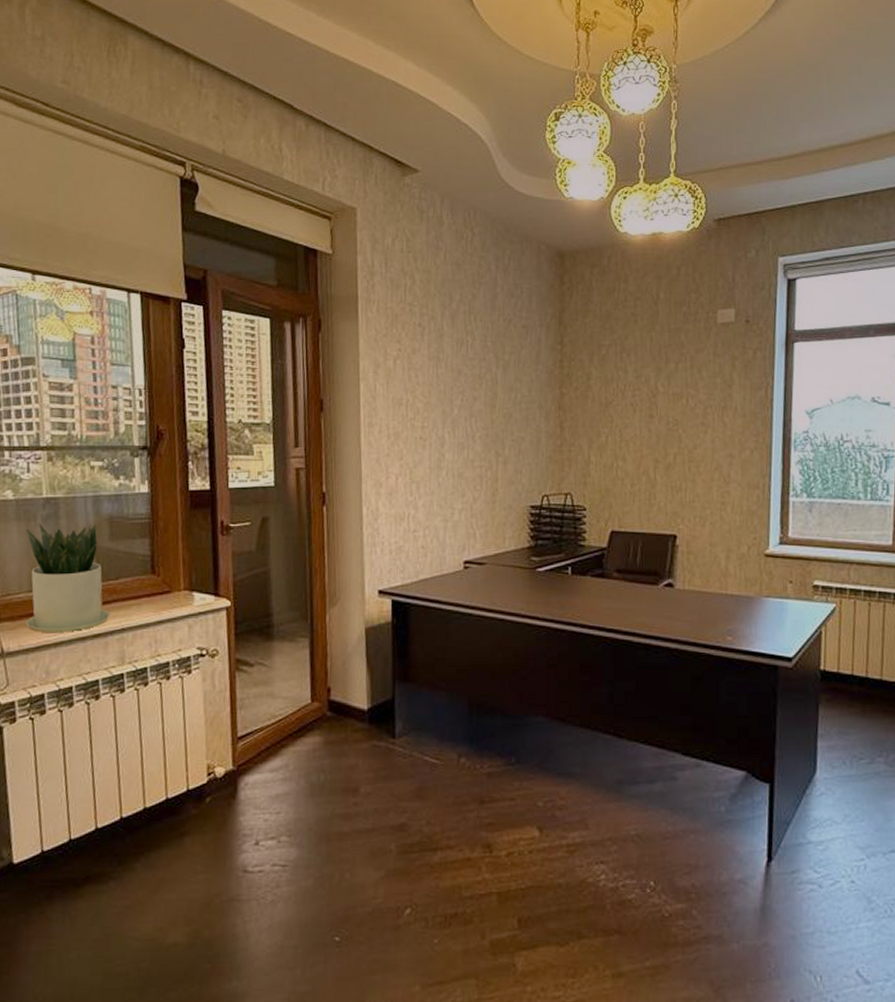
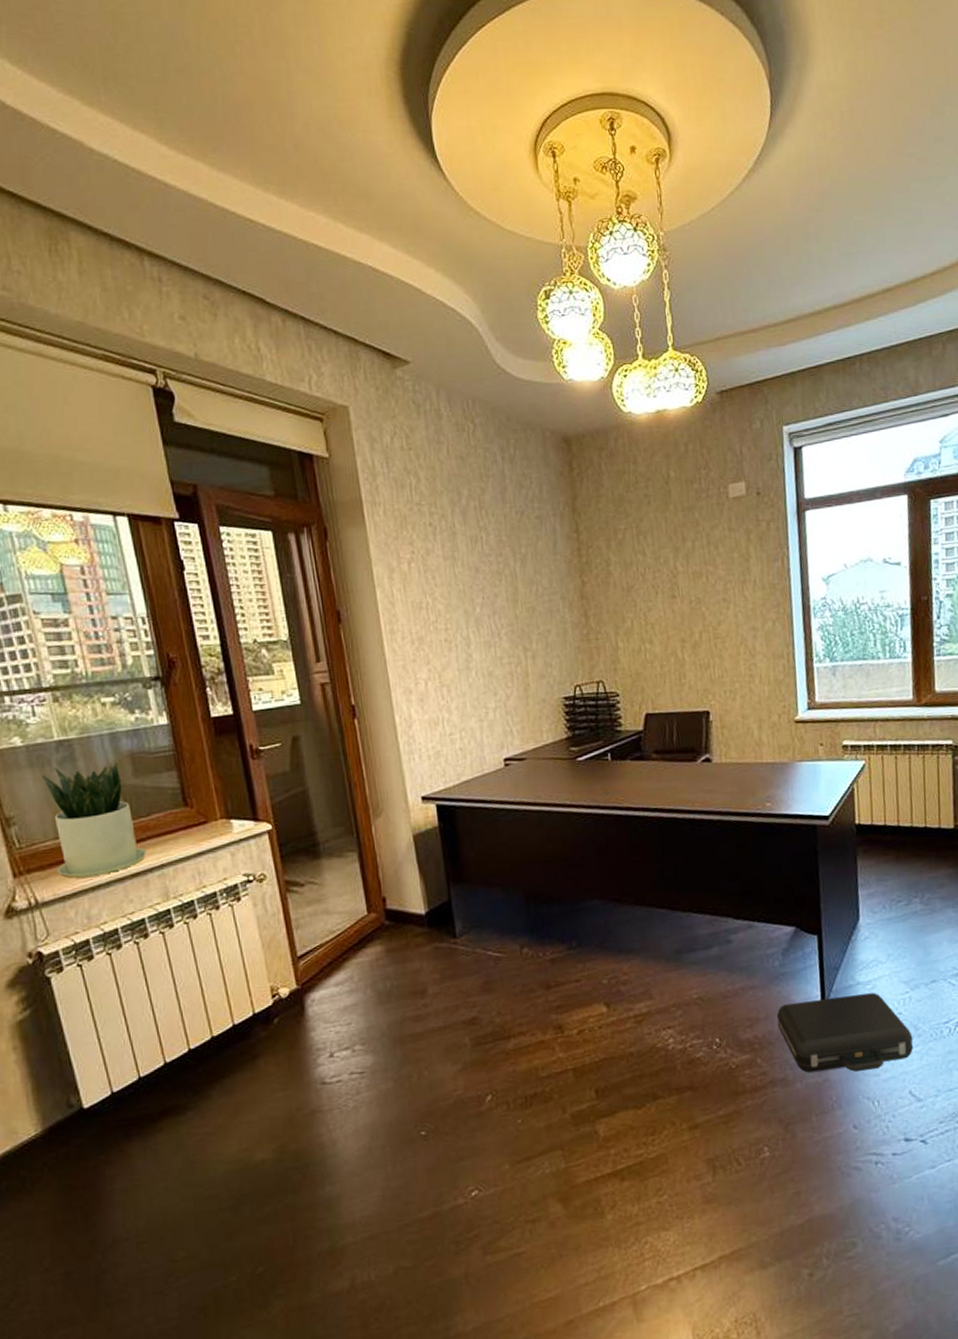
briefcase: none [717,855,865,940] -> present [776,992,914,1073]

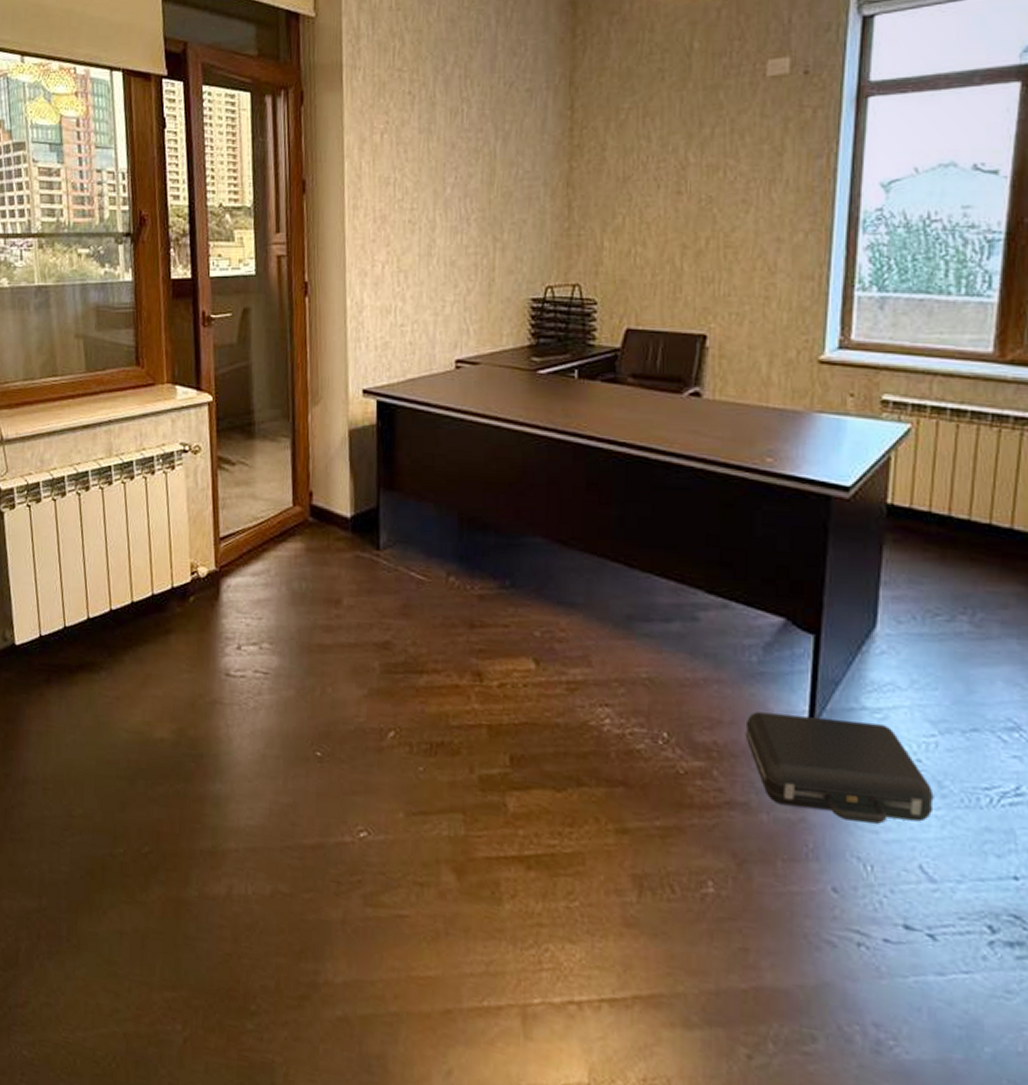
planter: present [41,762,147,879] -> none [20,312,99,422]

